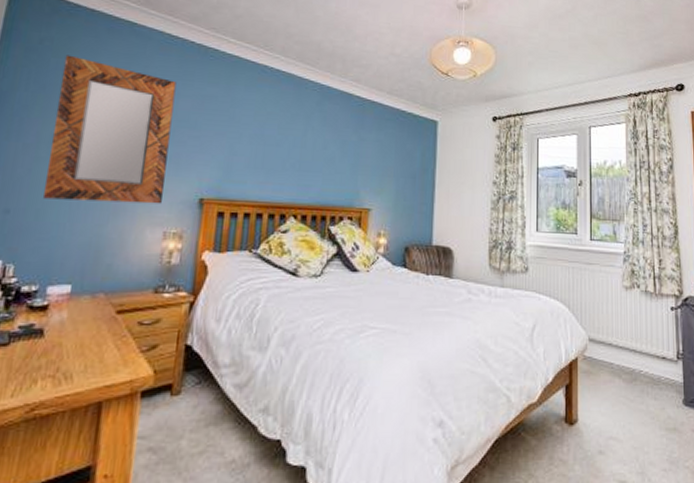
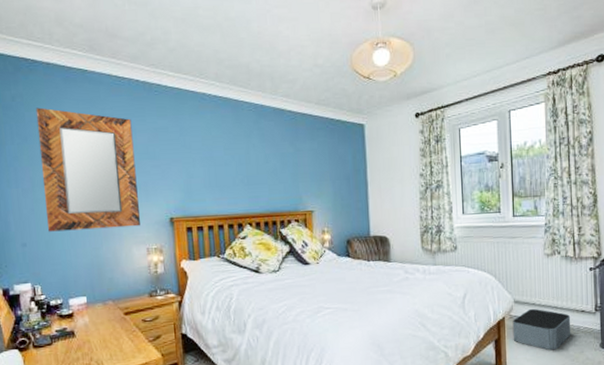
storage bin: none [586,349,651,404] -> present [512,308,571,351]

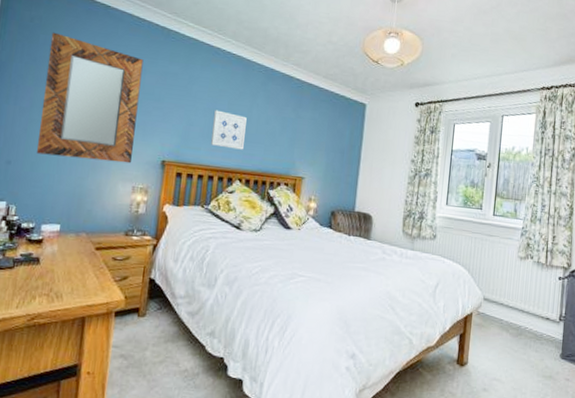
wall art: none [211,157,248,195] -> present [211,110,247,150]
storage bin: present [512,308,571,351] -> none [477,308,536,354]

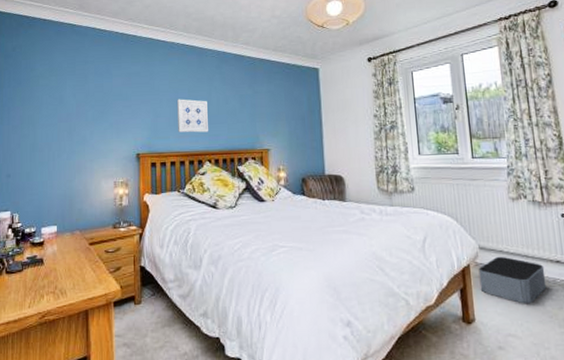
home mirror: present [37,32,144,164] -> none [30,56,110,165]
storage bin: none [477,308,536,354] -> present [478,256,547,304]

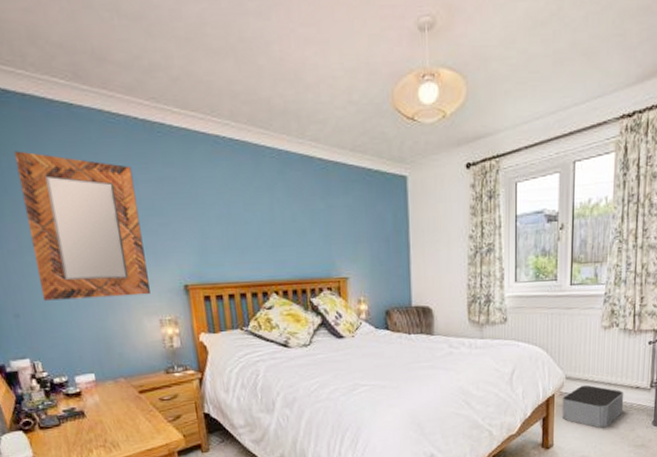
home mirror: none [30,56,110,165] -> present [13,151,150,301]
wall art: present [176,99,208,133] -> none [229,214,273,258]

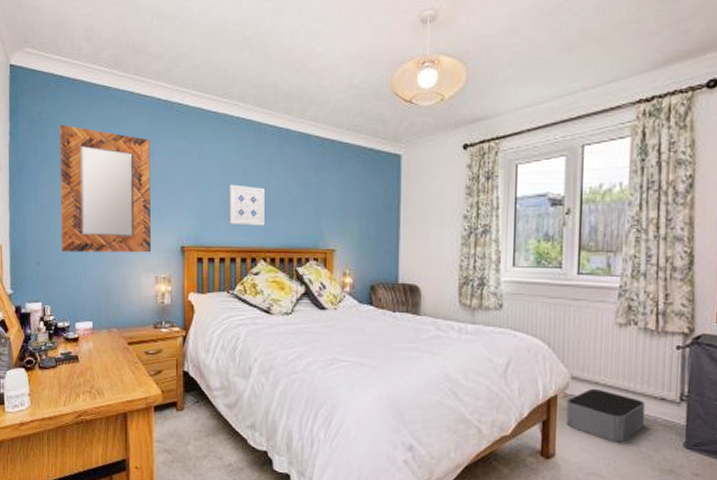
wall art: none [229,214,273,258] -> present [228,184,264,226]

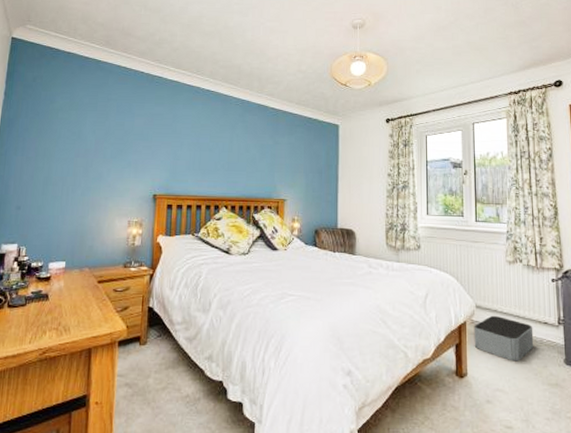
home mirror: present [59,124,151,253] -> none [43,88,132,200]
wall art: present [228,184,264,226] -> none [197,143,228,178]

